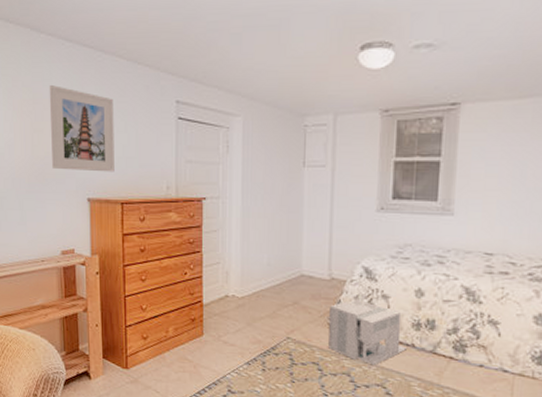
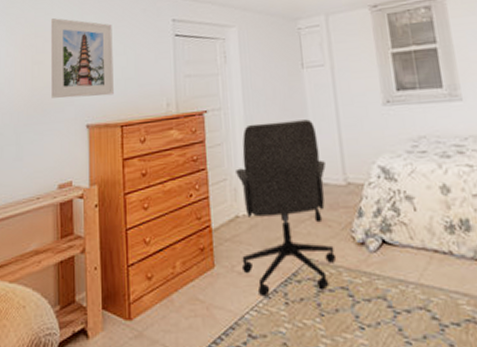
office chair: none [227,215,313,363] -> present [234,119,337,297]
architectural model: present [328,299,406,366] -> none [351,204,444,283]

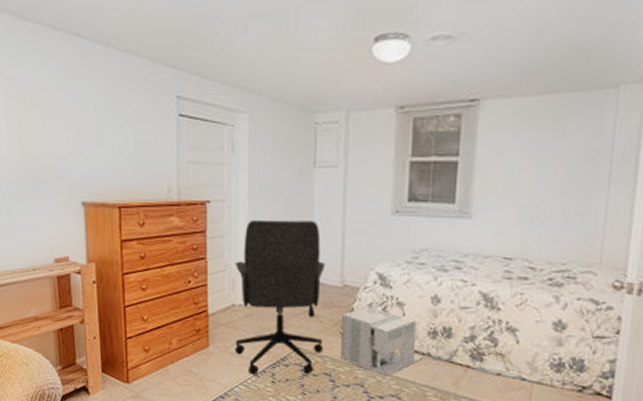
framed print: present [50,18,114,98] -> none [36,79,111,174]
architectural model: none [351,204,444,283] -> present [341,307,422,376]

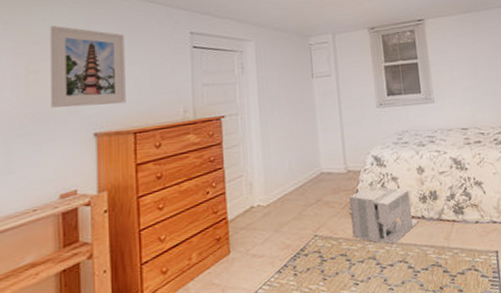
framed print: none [36,79,111,174] -> present [49,26,126,108]
office chair: present [234,219,325,375] -> none [250,120,338,273]

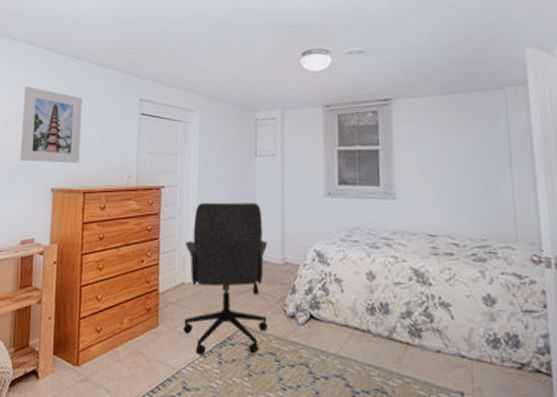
office chair: none [250,120,338,273] -> present [182,202,268,356]
architectural model: present [350,185,418,244] -> none [285,284,363,355]

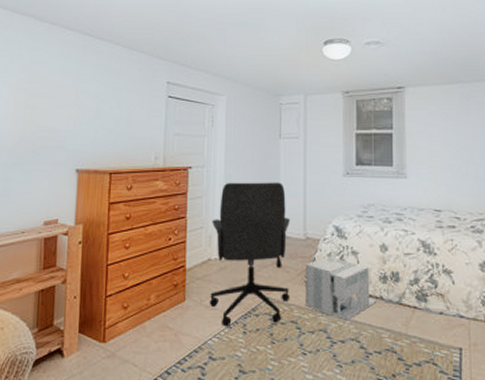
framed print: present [20,86,83,164] -> none [43,67,109,145]
architectural model: none [285,284,363,355] -> present [306,256,376,320]

